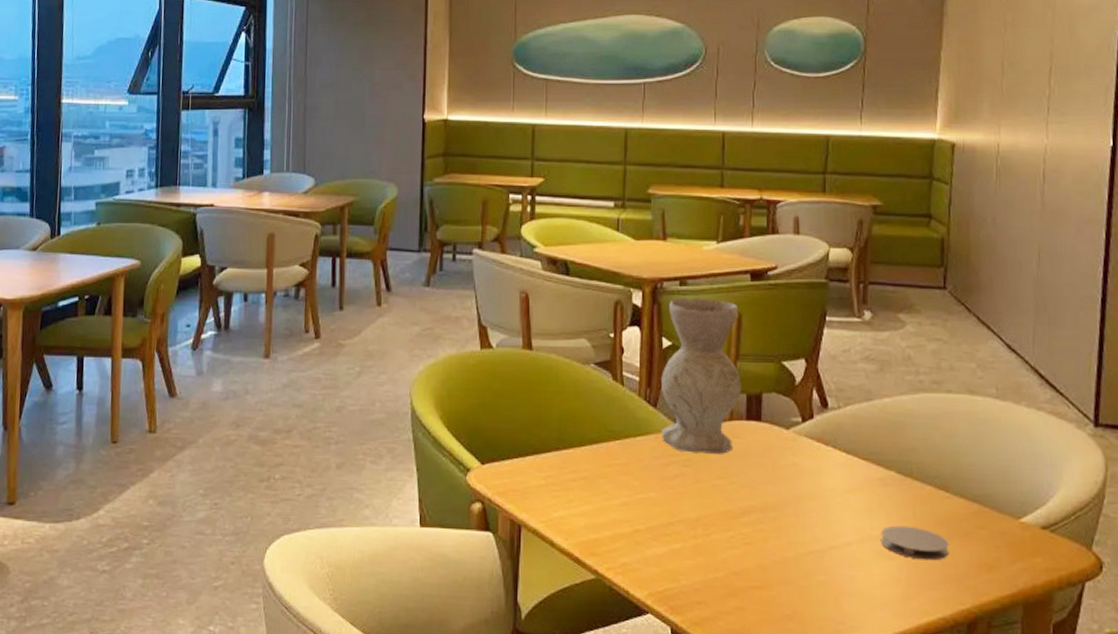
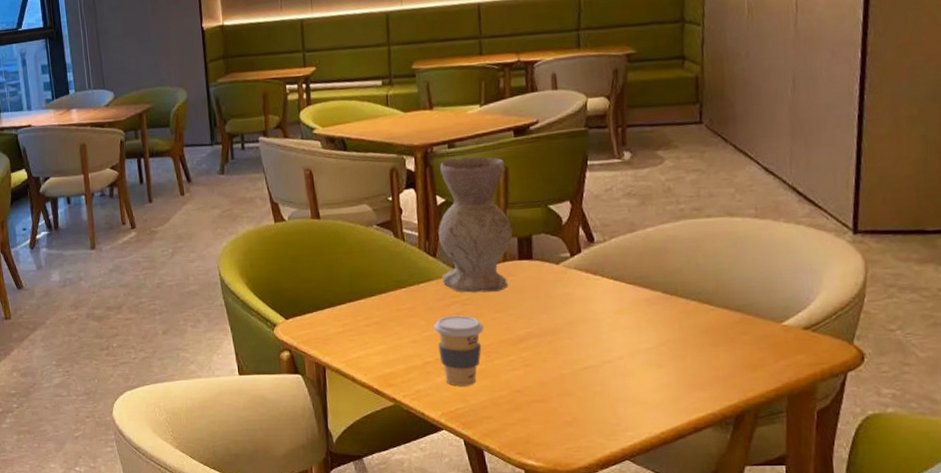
coffee cup: none [648,477,703,563] -> present [433,315,484,387]
coaster: present [880,525,949,561] -> none [650,337,716,366]

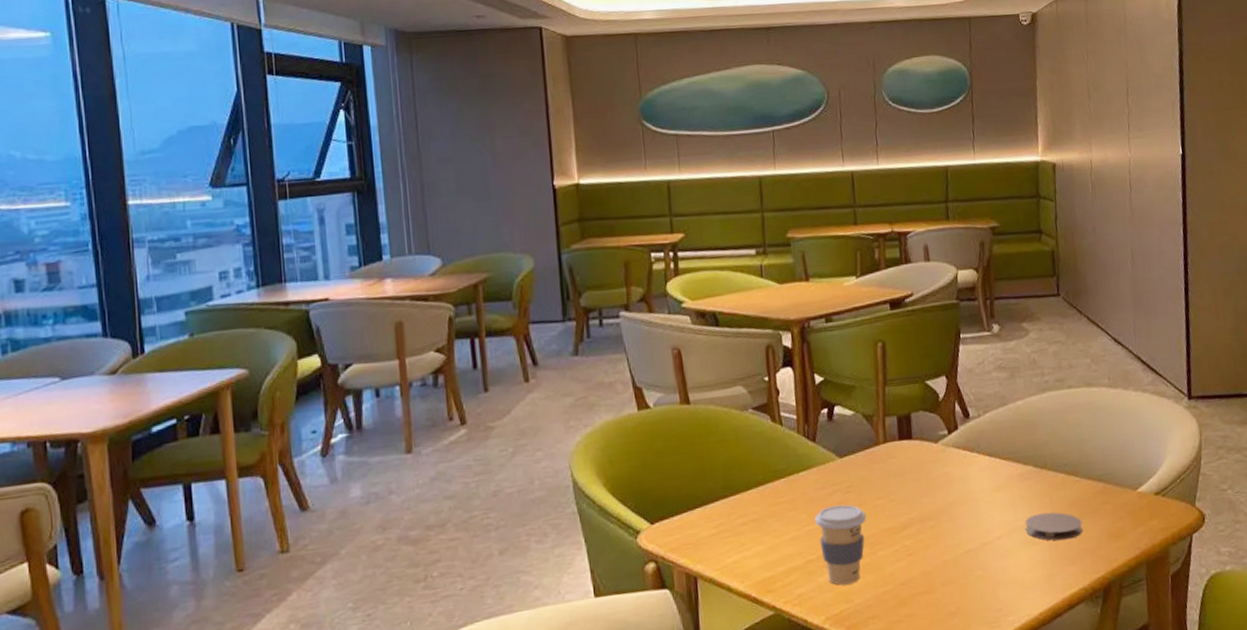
vase: present [438,157,513,293] -> none [817,331,892,480]
coaster: none [650,337,716,366] -> present [1025,512,1083,541]

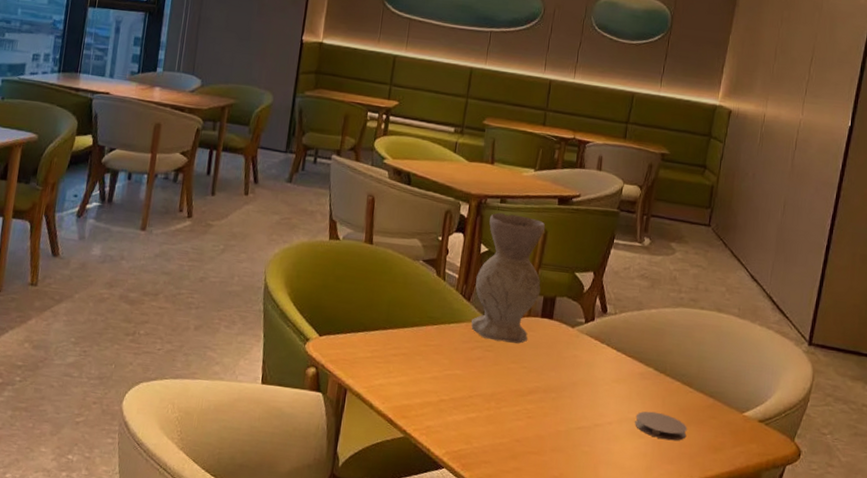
coffee cup: present [814,504,867,586] -> none [454,358,500,429]
vase: none [817,331,892,480] -> present [471,212,545,344]

